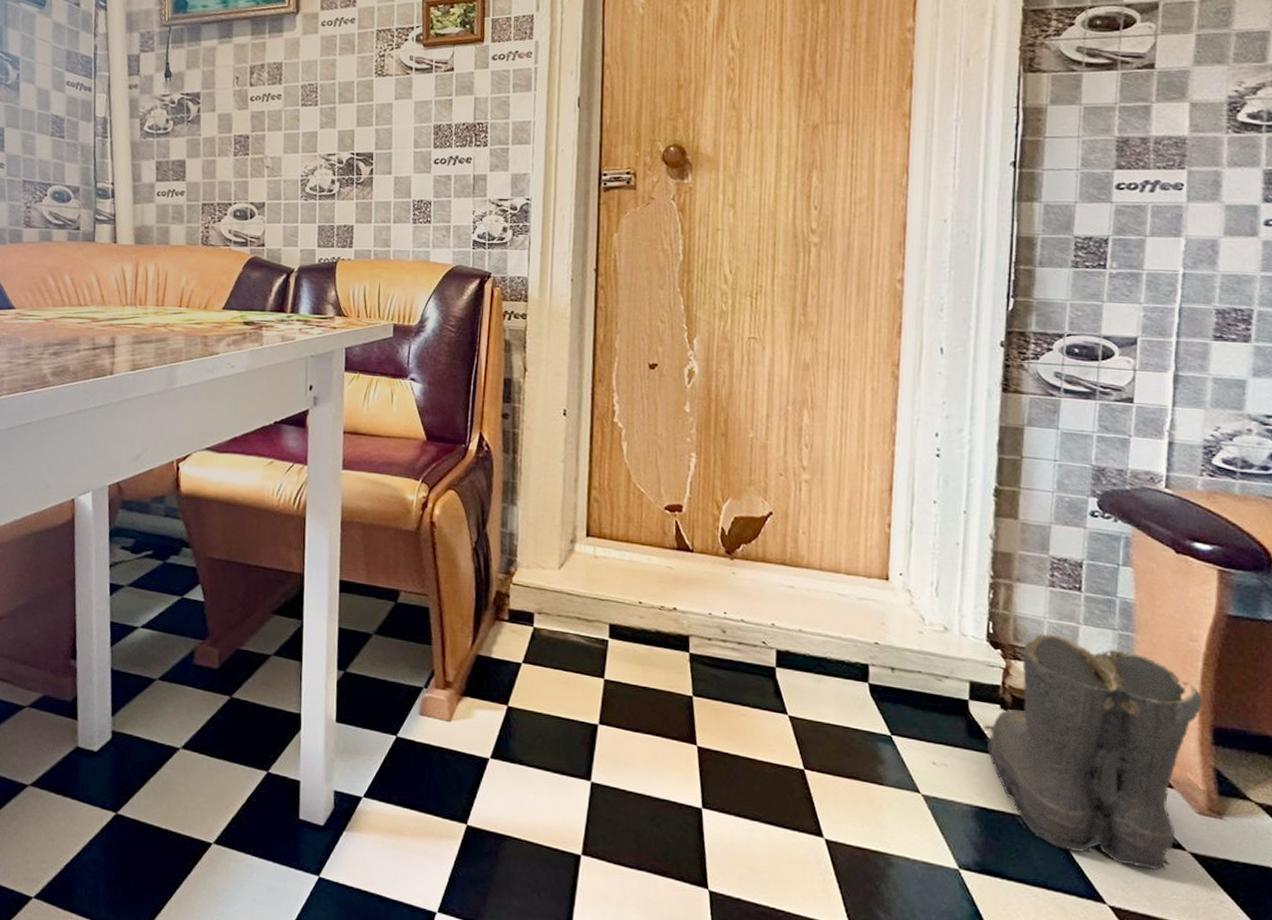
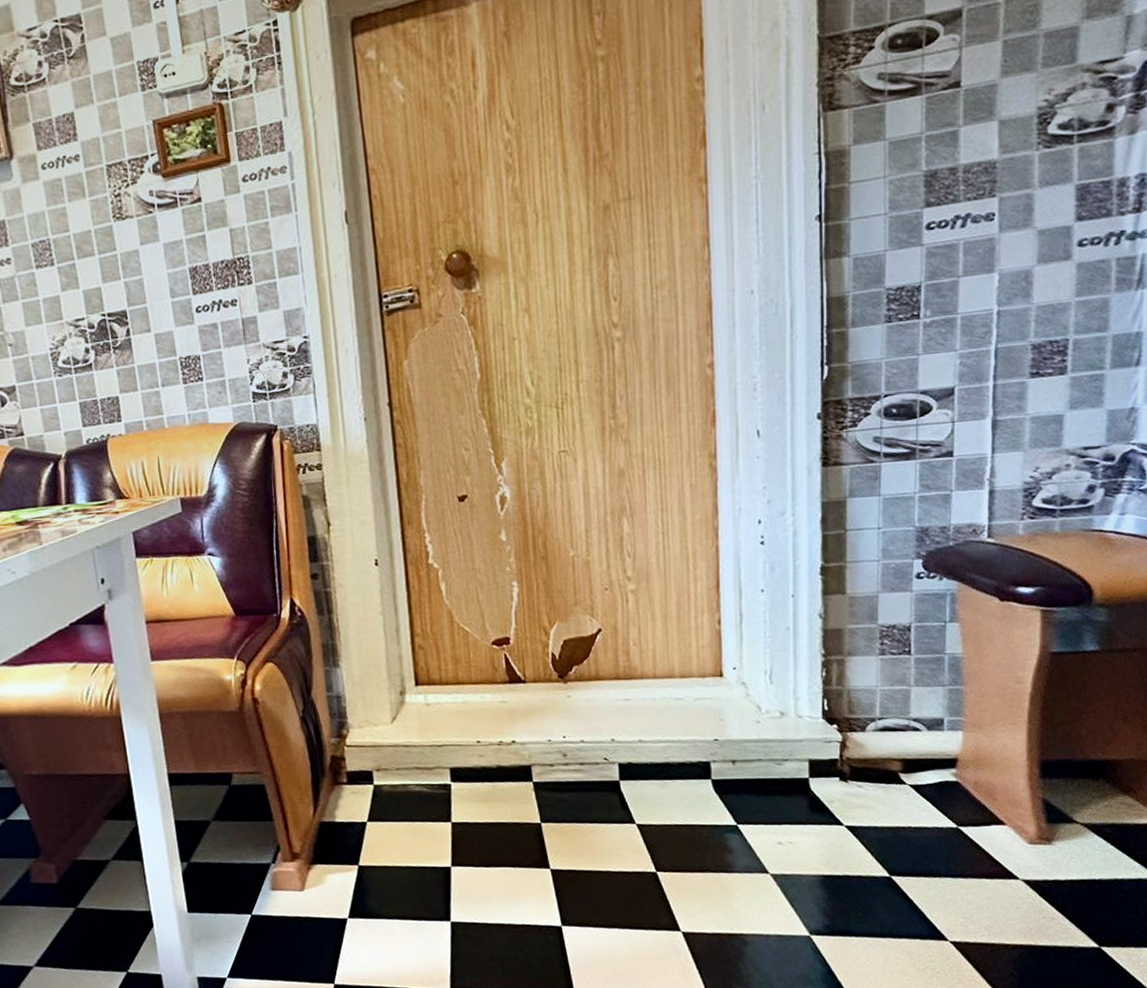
boots: present [983,633,1203,871] -> none [824,700,1031,902]

